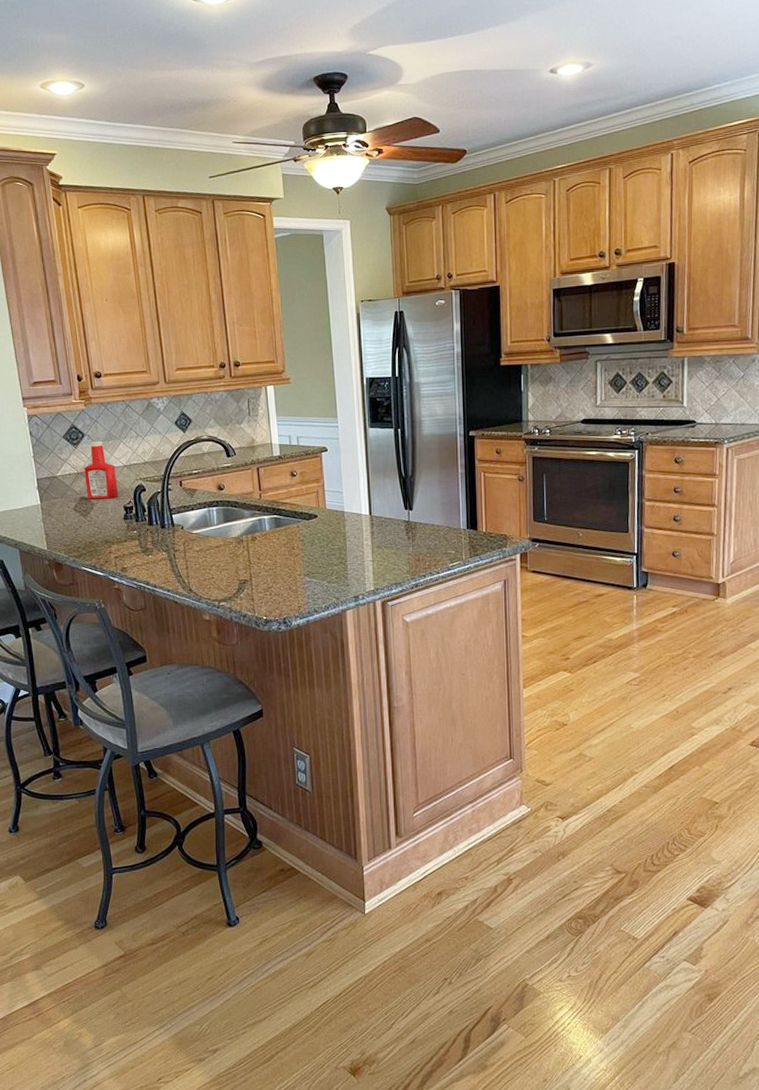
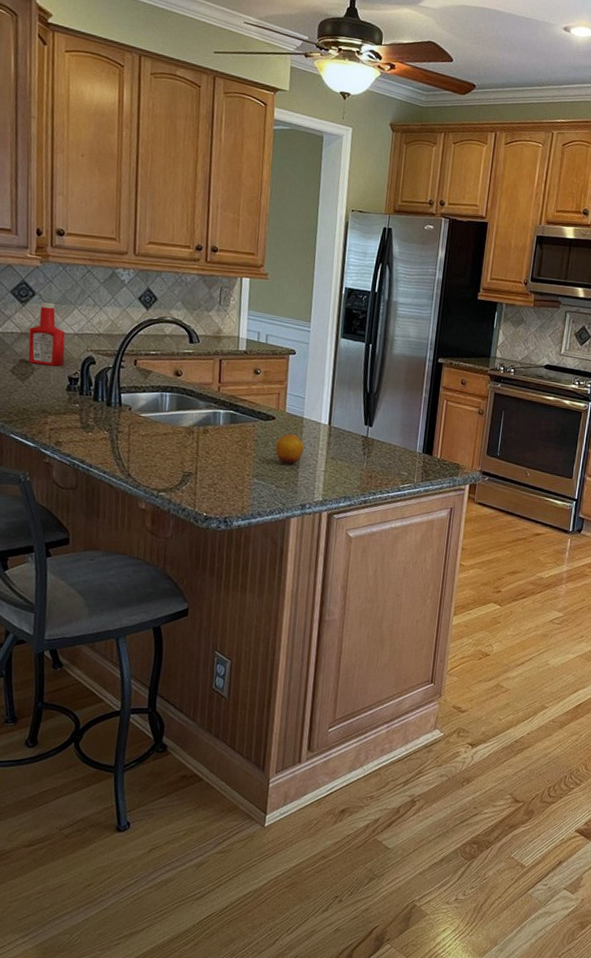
fruit: none [322,528,349,559] -> present [275,433,304,465]

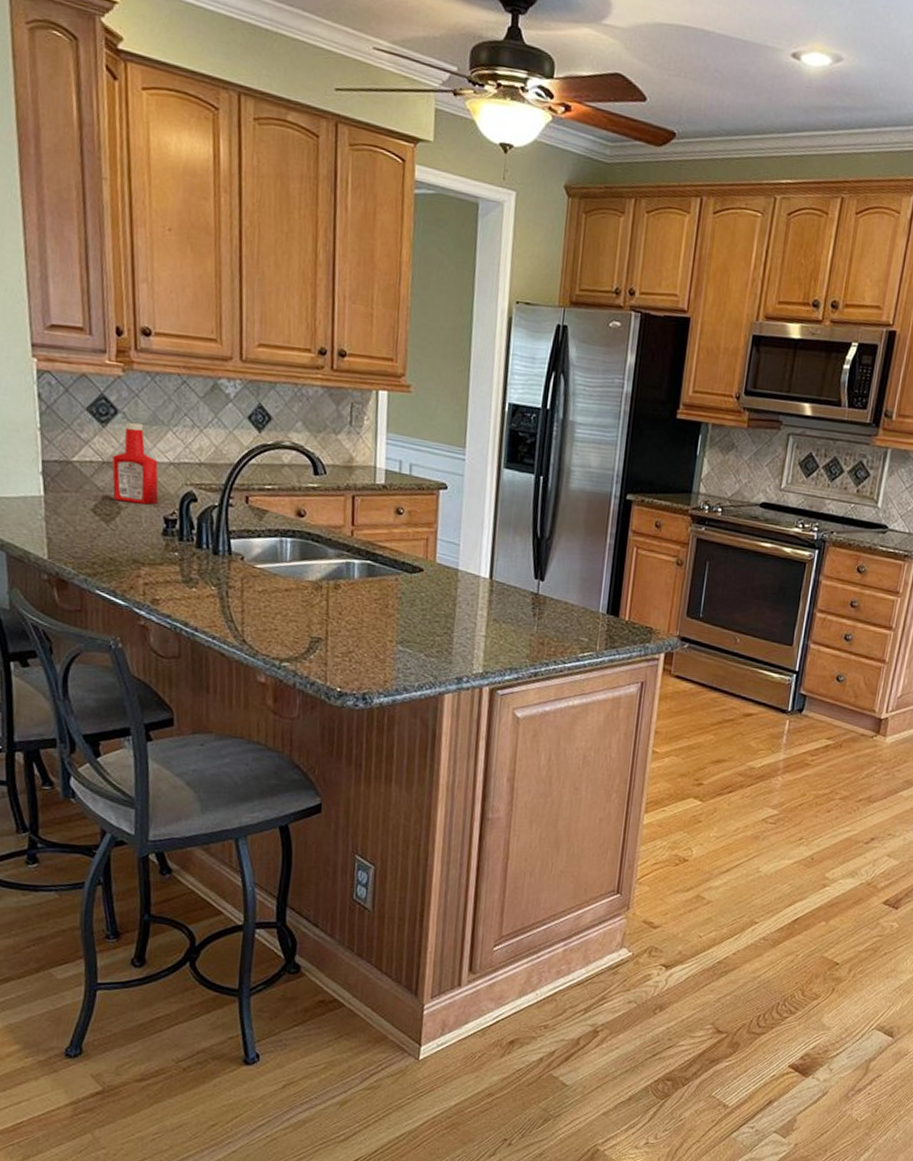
fruit: present [275,433,304,465] -> none [424,589,460,628]

